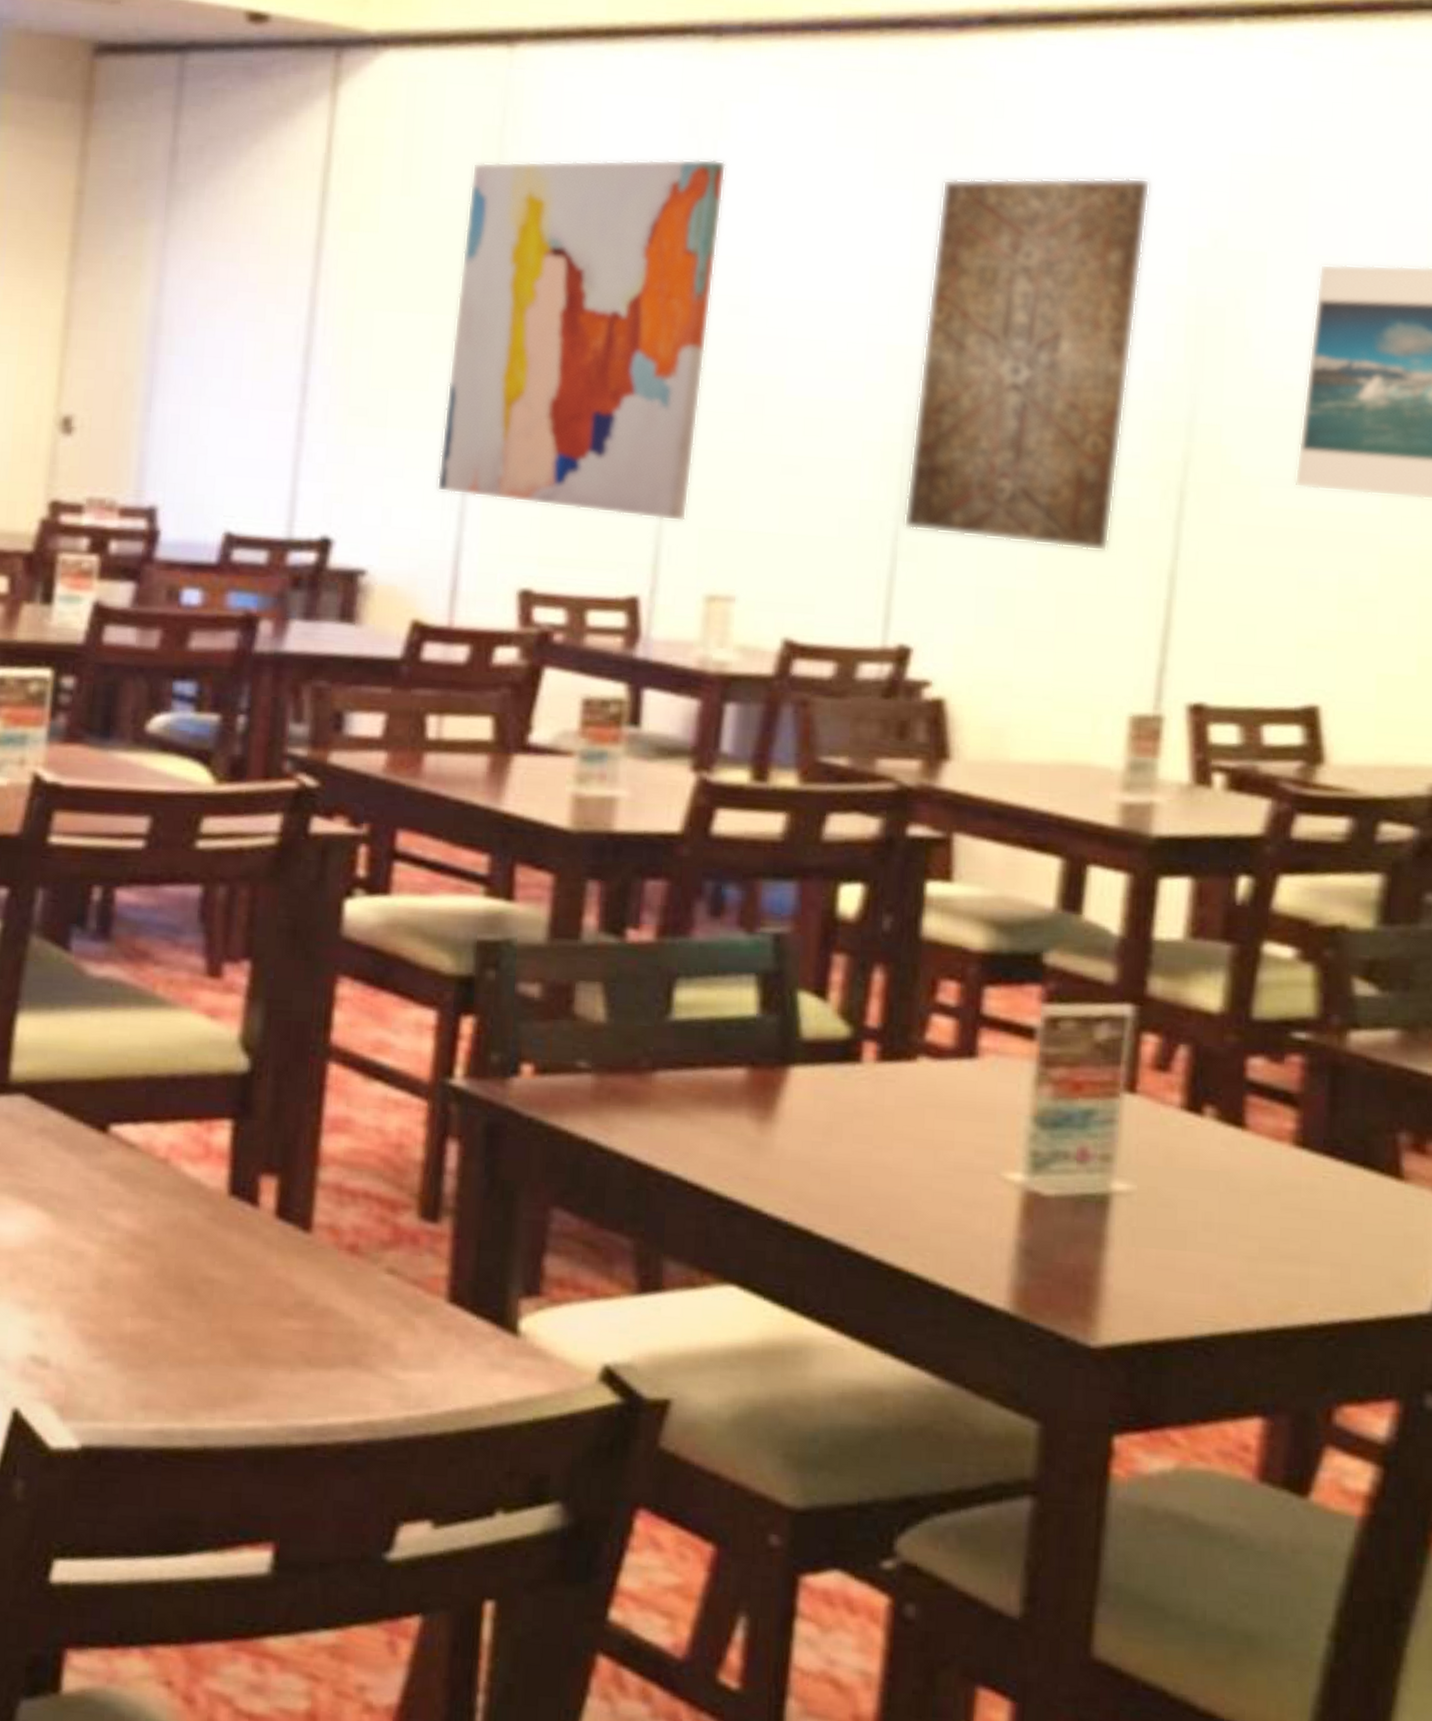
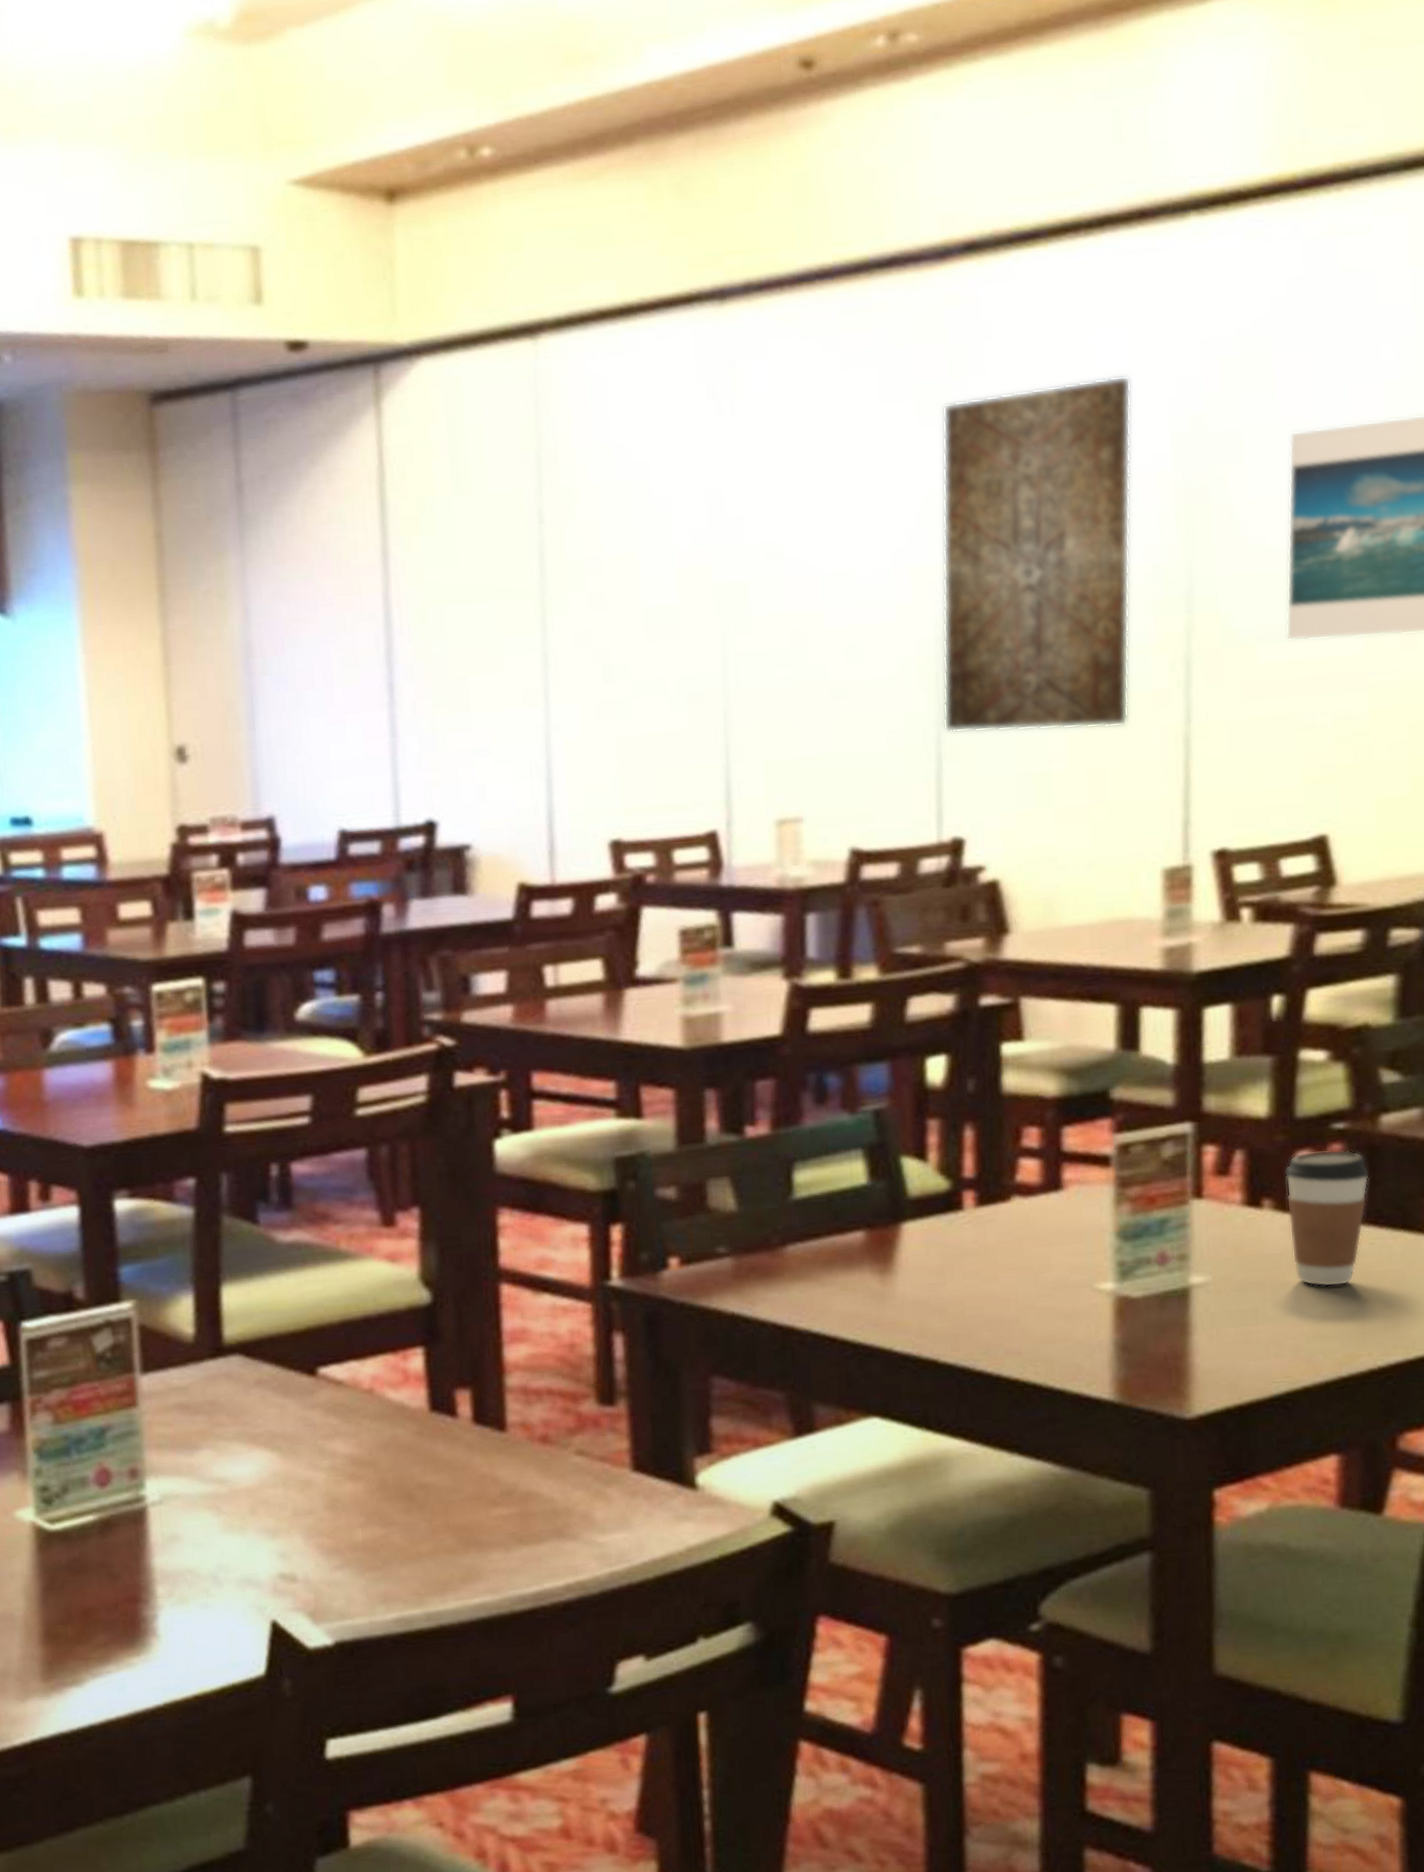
wall art: present [436,159,726,522] -> none [514,417,751,763]
coffee cup: none [1231,1059,1331,1221] -> present [1284,1149,1370,1287]

